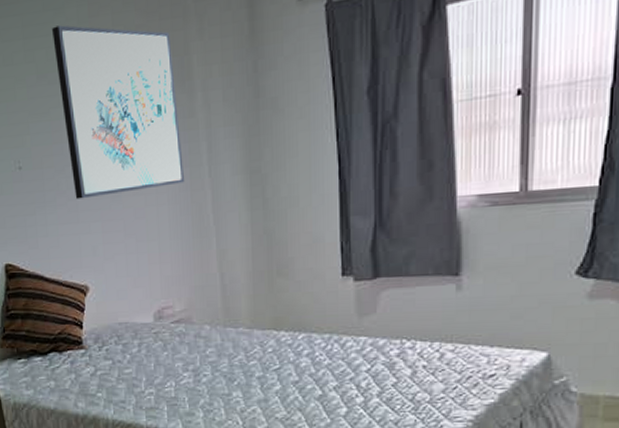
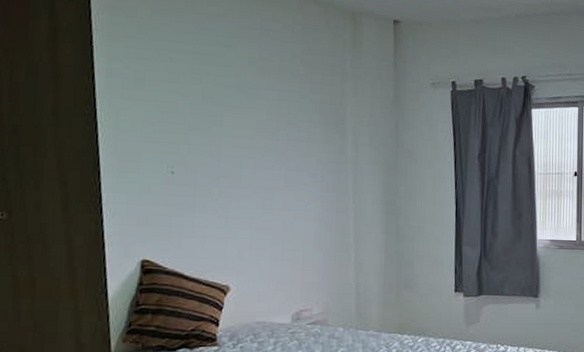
wall art: present [52,25,185,199] -> none [222,60,332,208]

